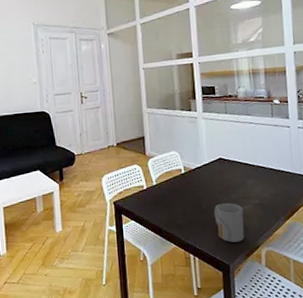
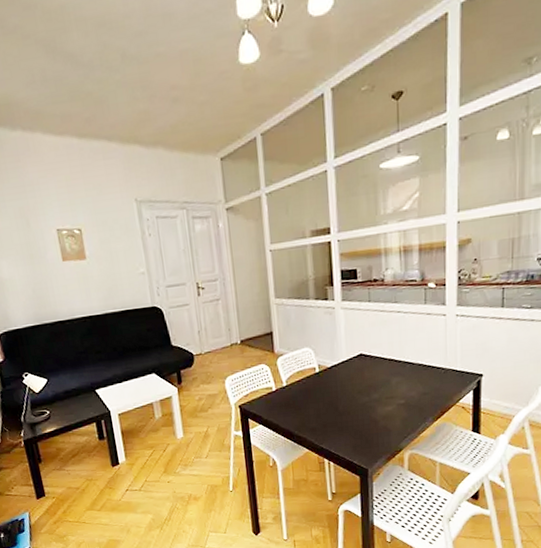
mug: present [214,202,244,243] -> none [352,403,386,446]

